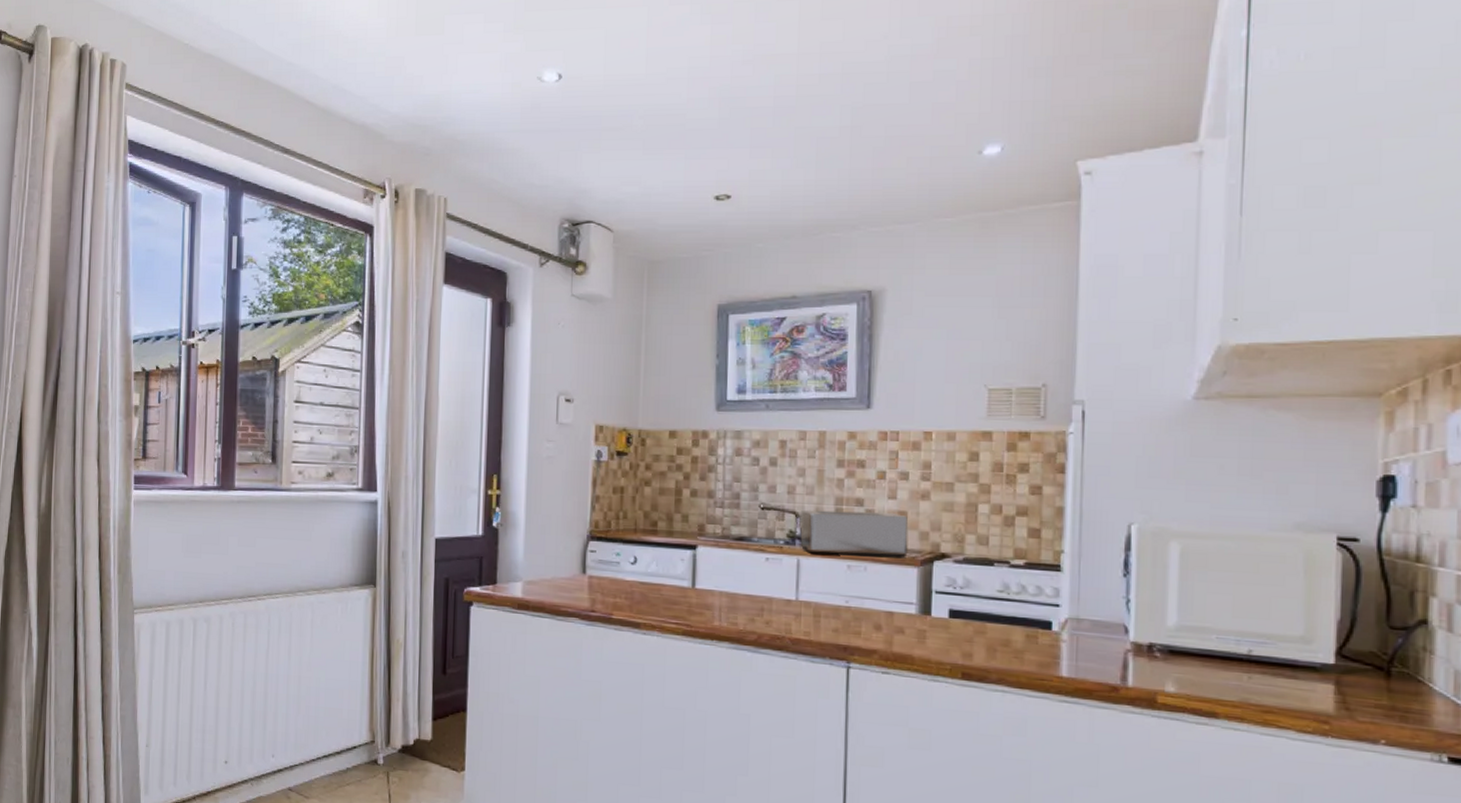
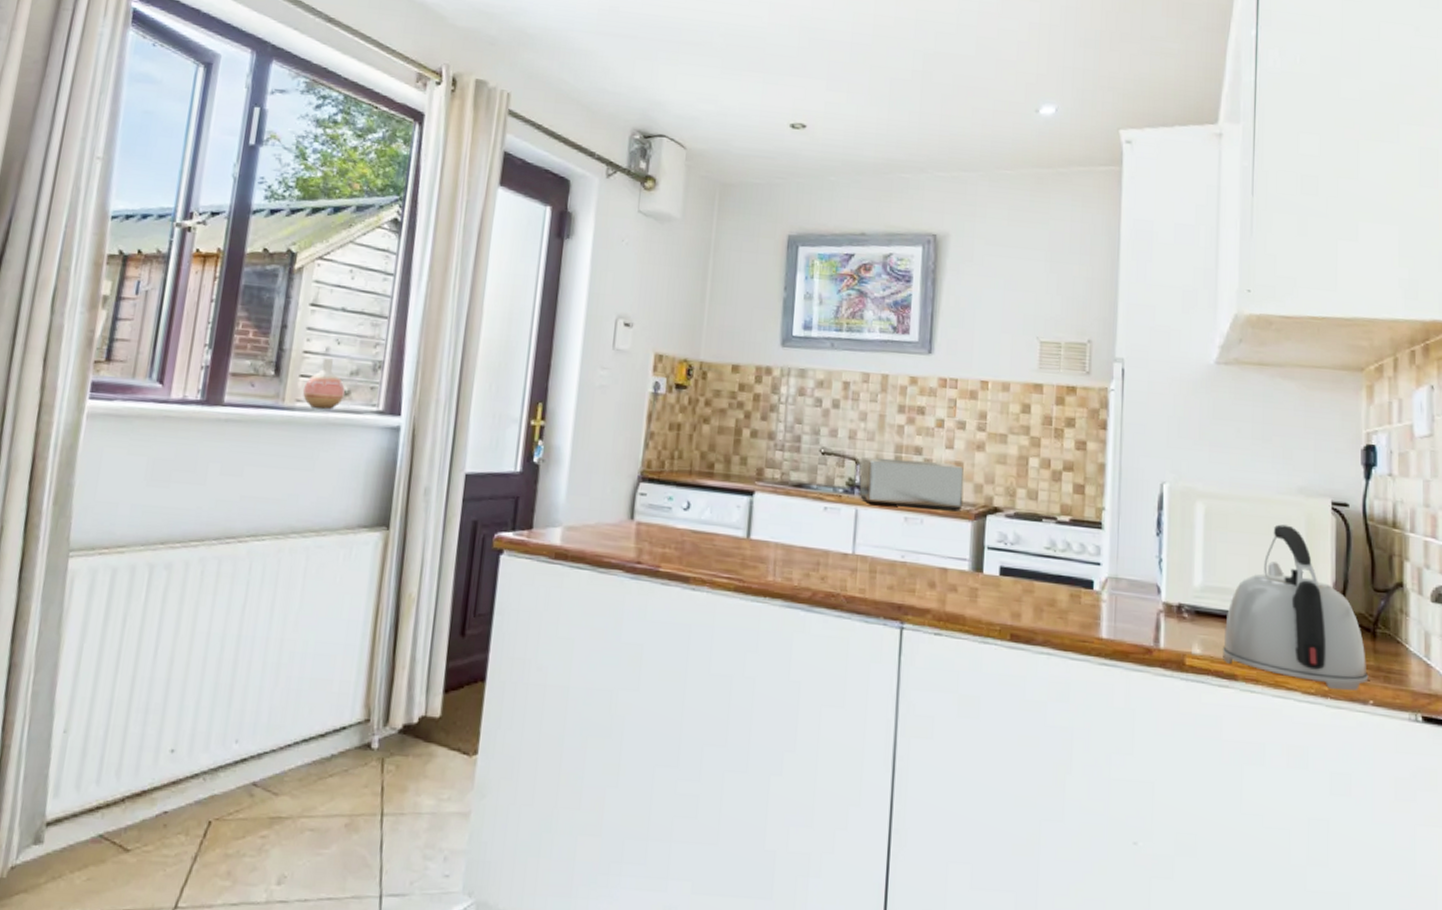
vase: none [295,446,330,490] -> present [302,358,346,410]
kettle: none [1200,562,1381,730] -> present [1222,524,1369,691]

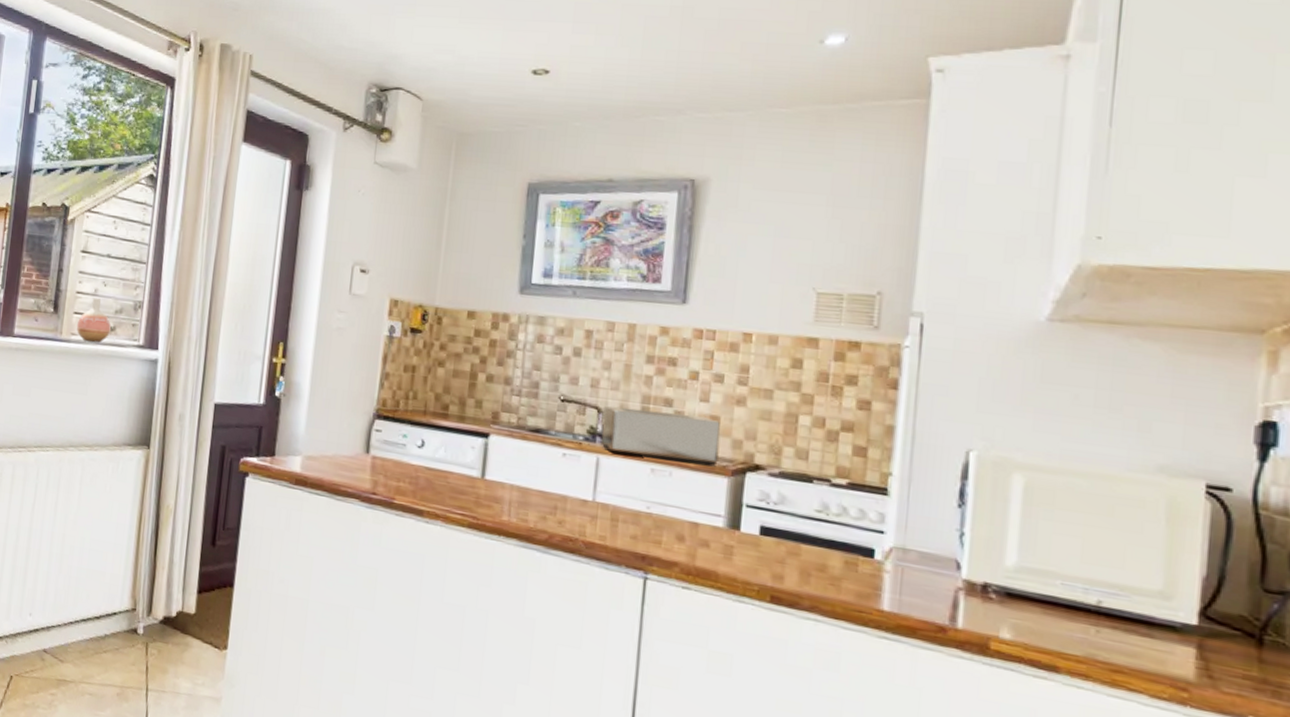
kettle: present [1222,524,1369,691] -> none [1040,505,1249,703]

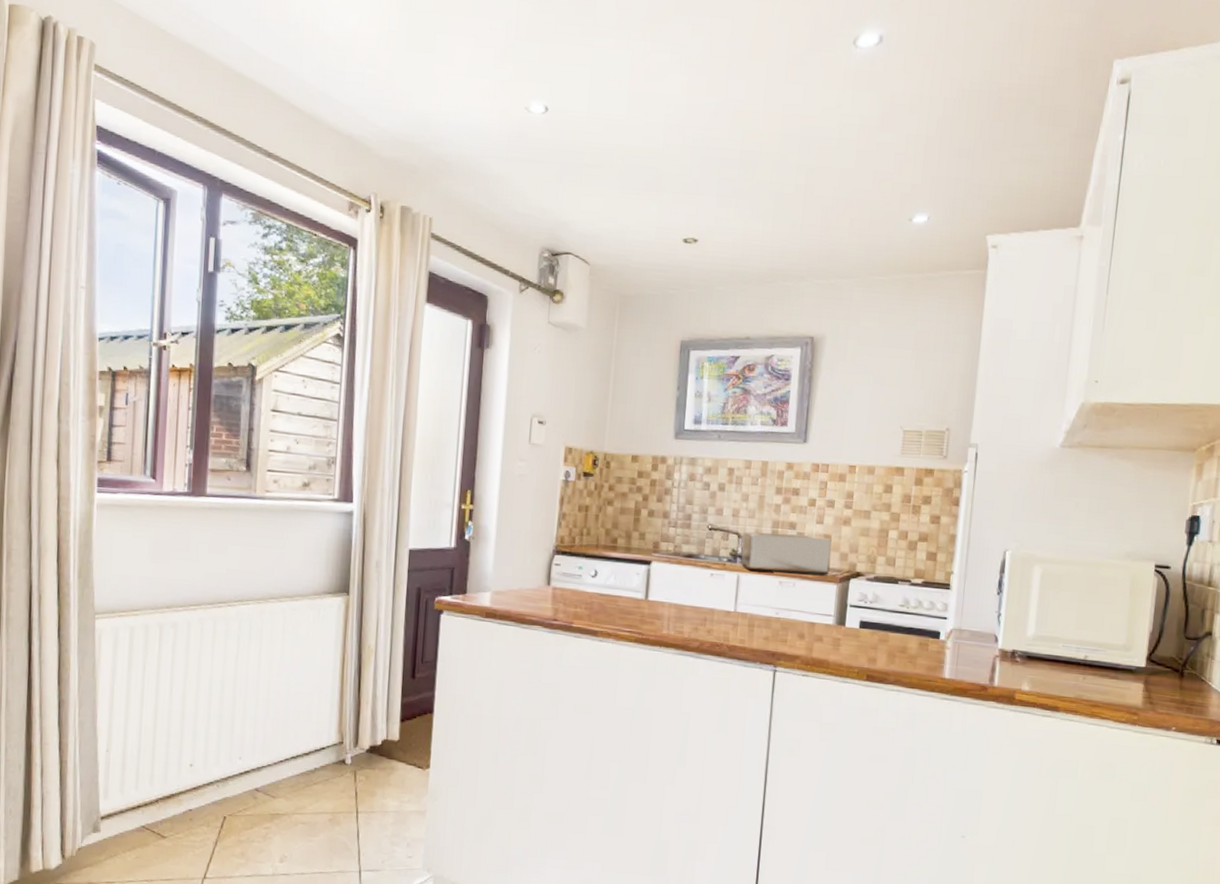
vase: present [76,298,112,343] -> none [270,455,306,499]

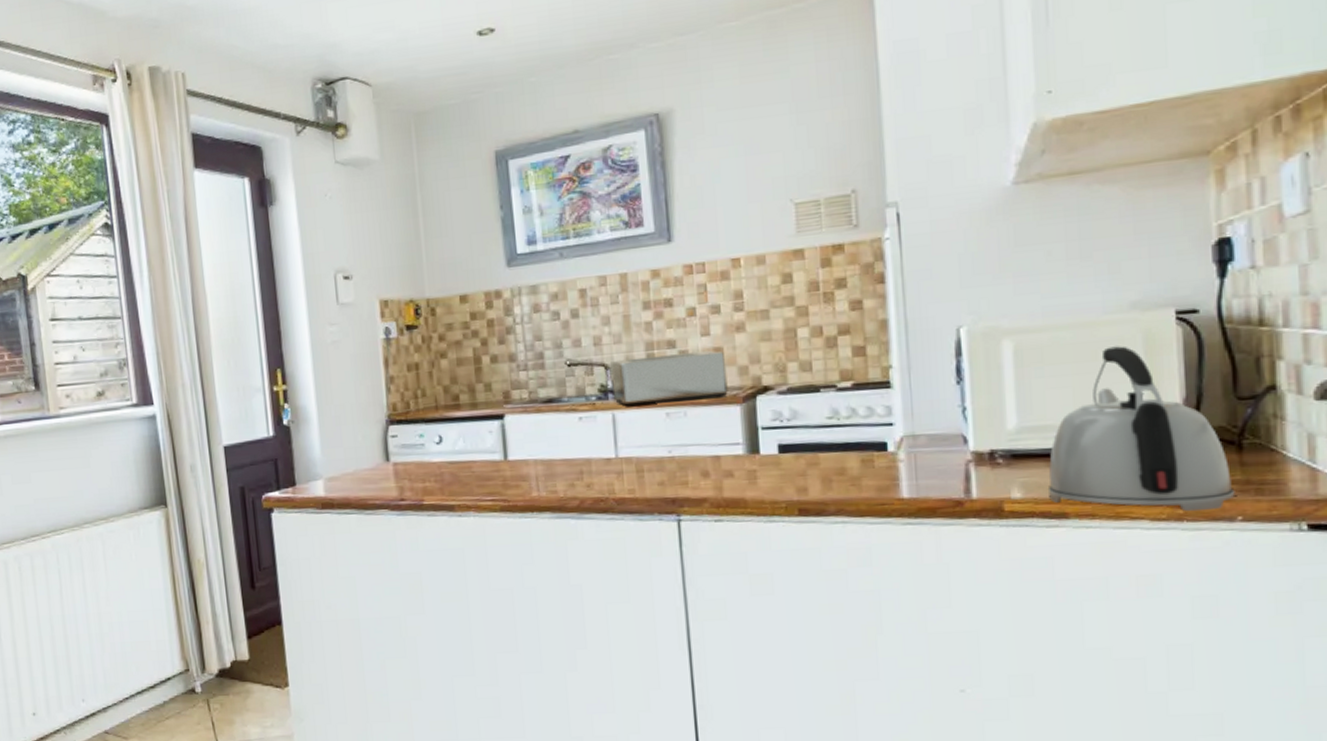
kettle: none [1047,584,1174,720] -> present [1047,346,1236,512]

